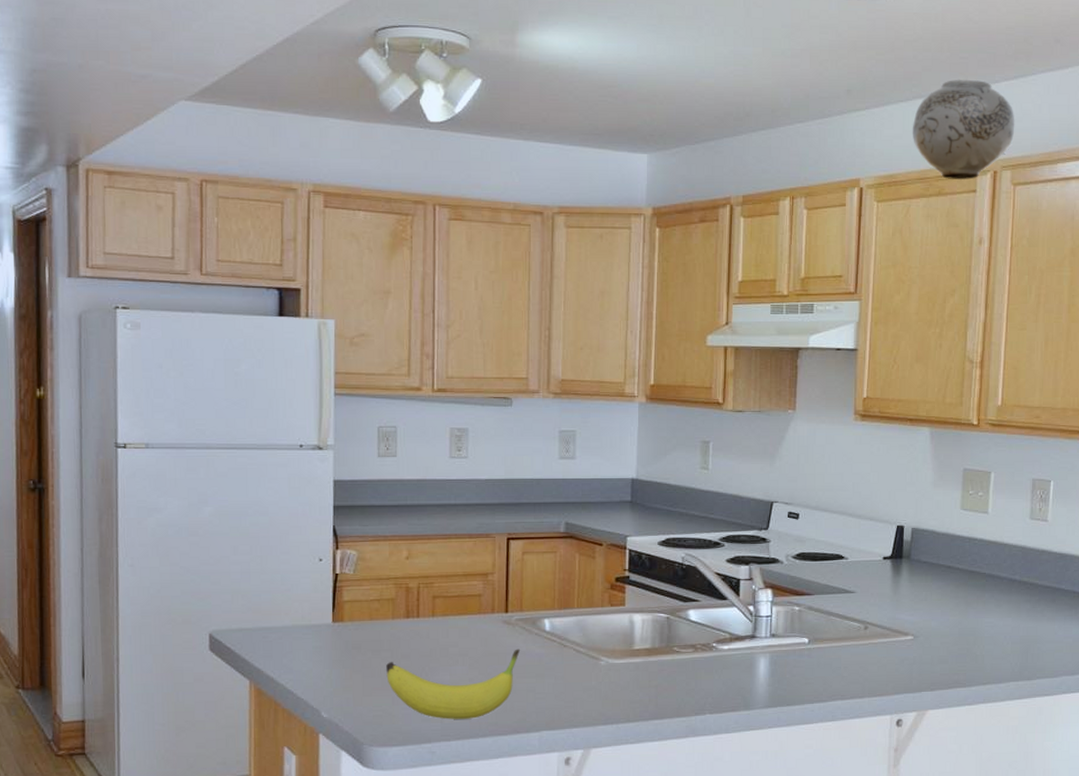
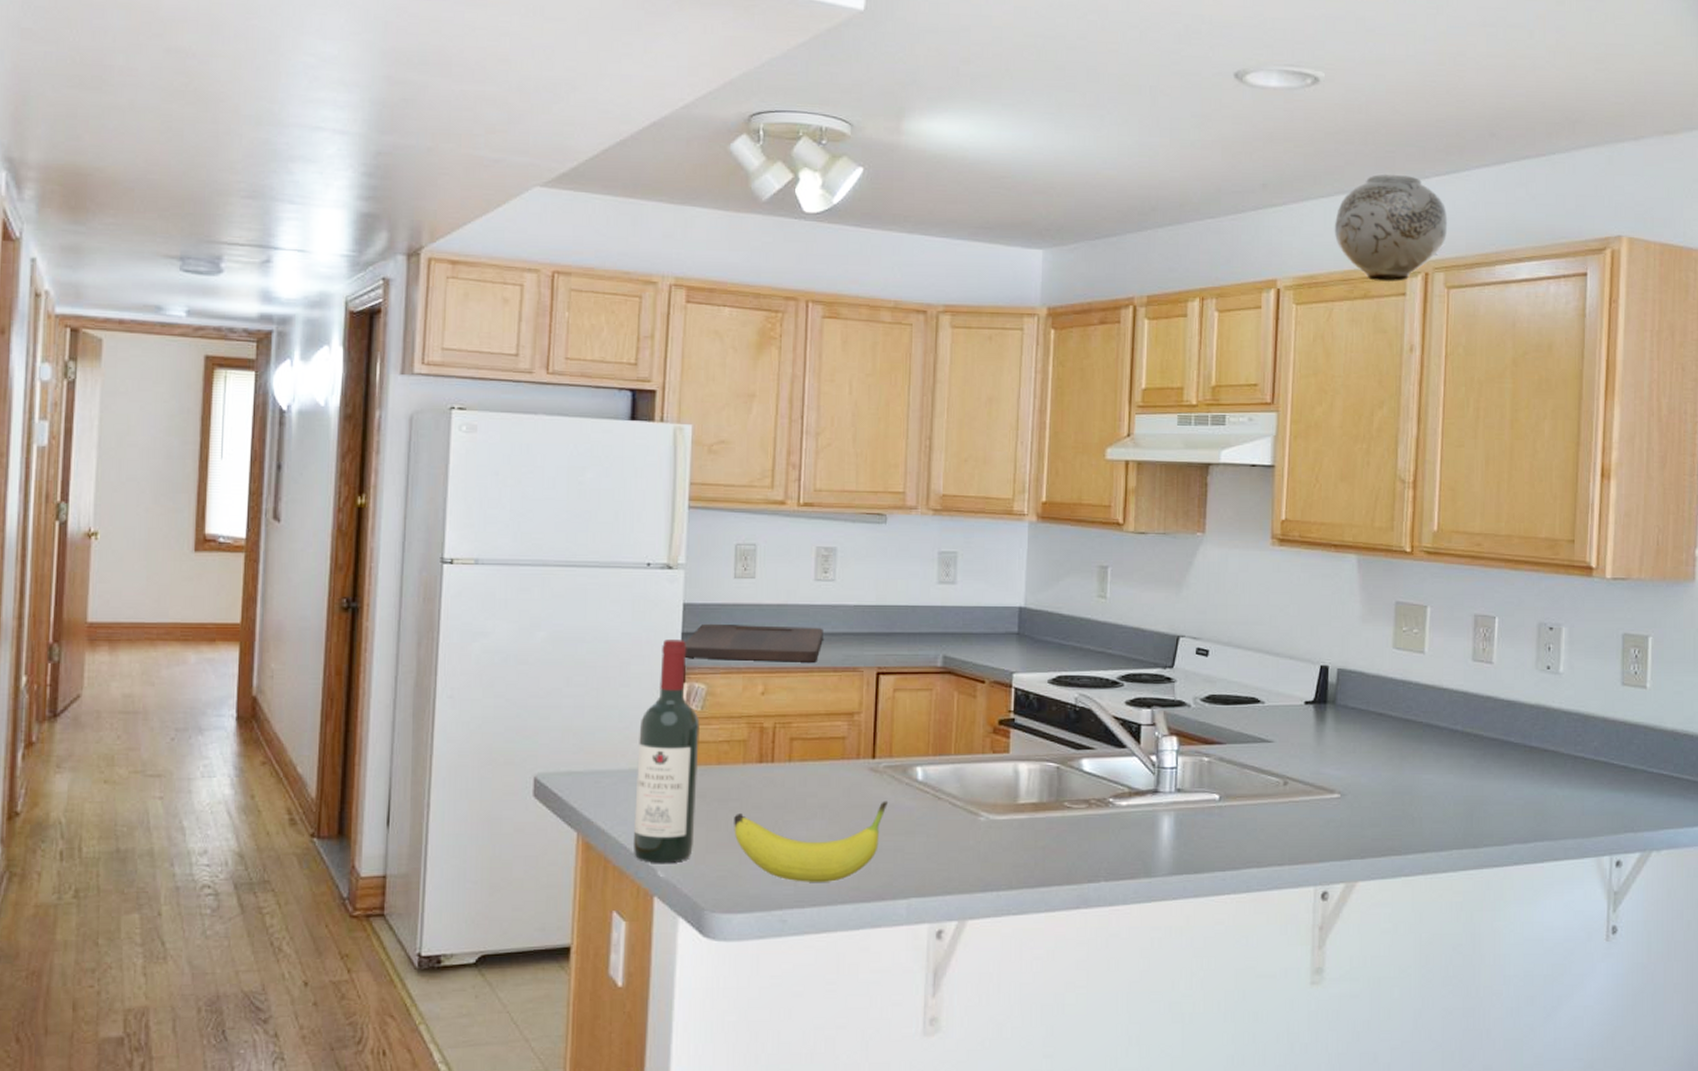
wine bottle: none [298,512,353,705] -> present [633,640,700,863]
cutting board: none [336,497,459,530] -> present [684,623,823,662]

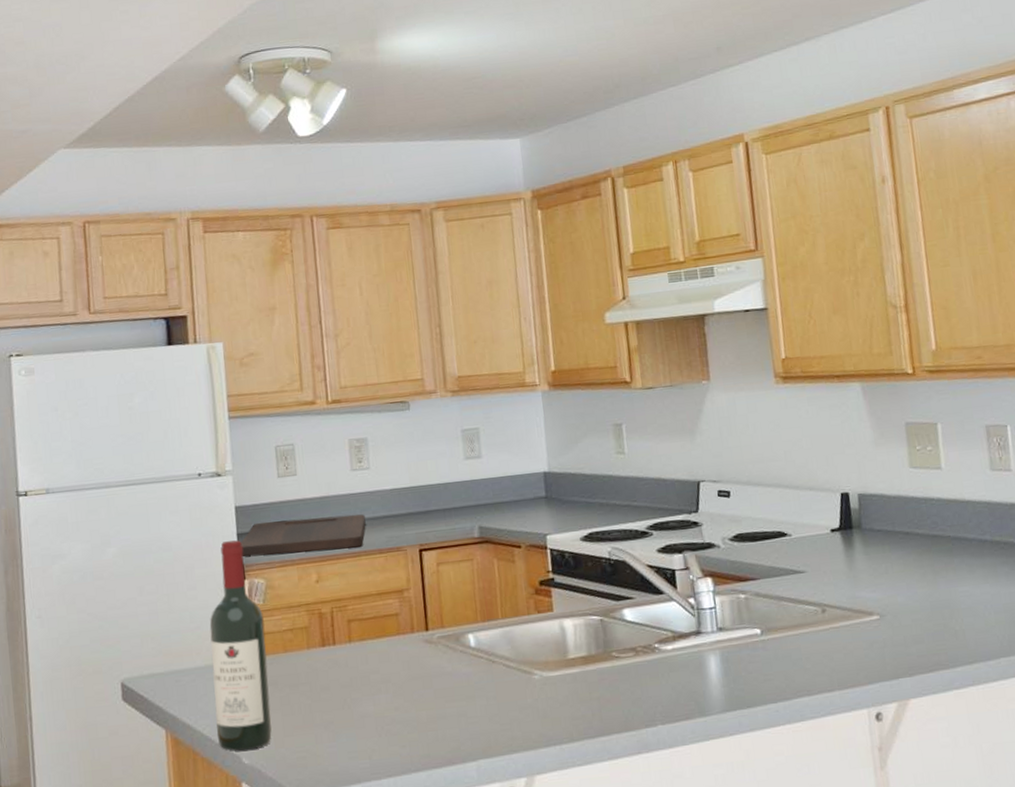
fruit: present [734,801,889,882] -> none [305,669,447,755]
vase: present [1334,175,1448,282] -> none [790,19,902,122]

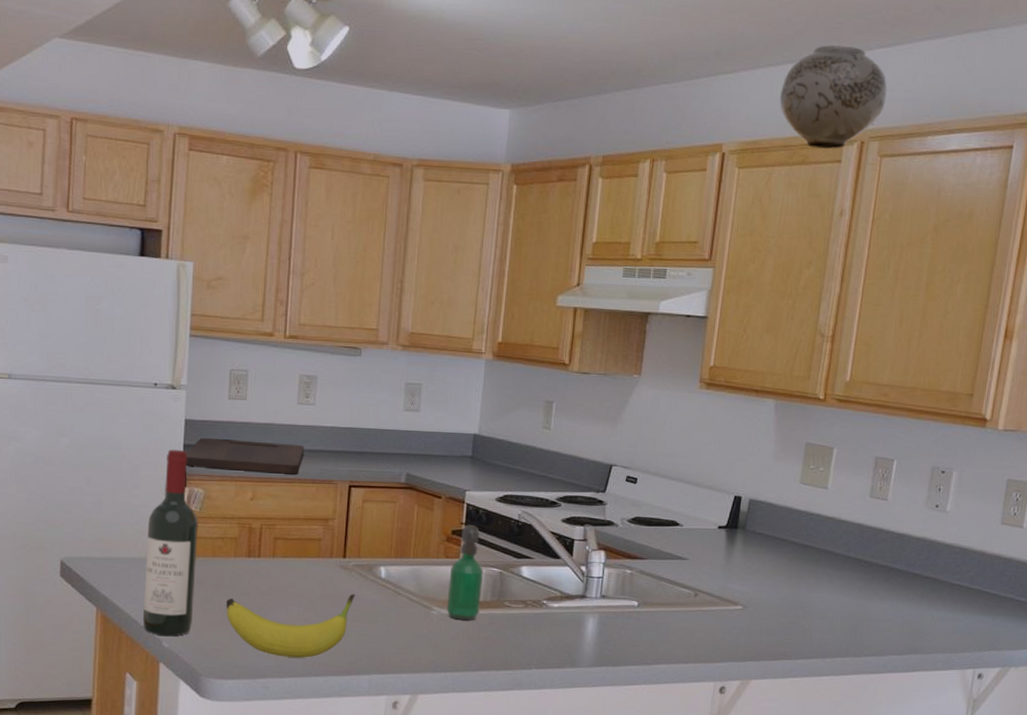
fruit: none [305,669,447,755] -> present [226,593,356,658]
soap dispenser: none [545,571,586,681] -> present [446,524,484,621]
vase: none [790,19,902,122] -> present [779,45,888,149]

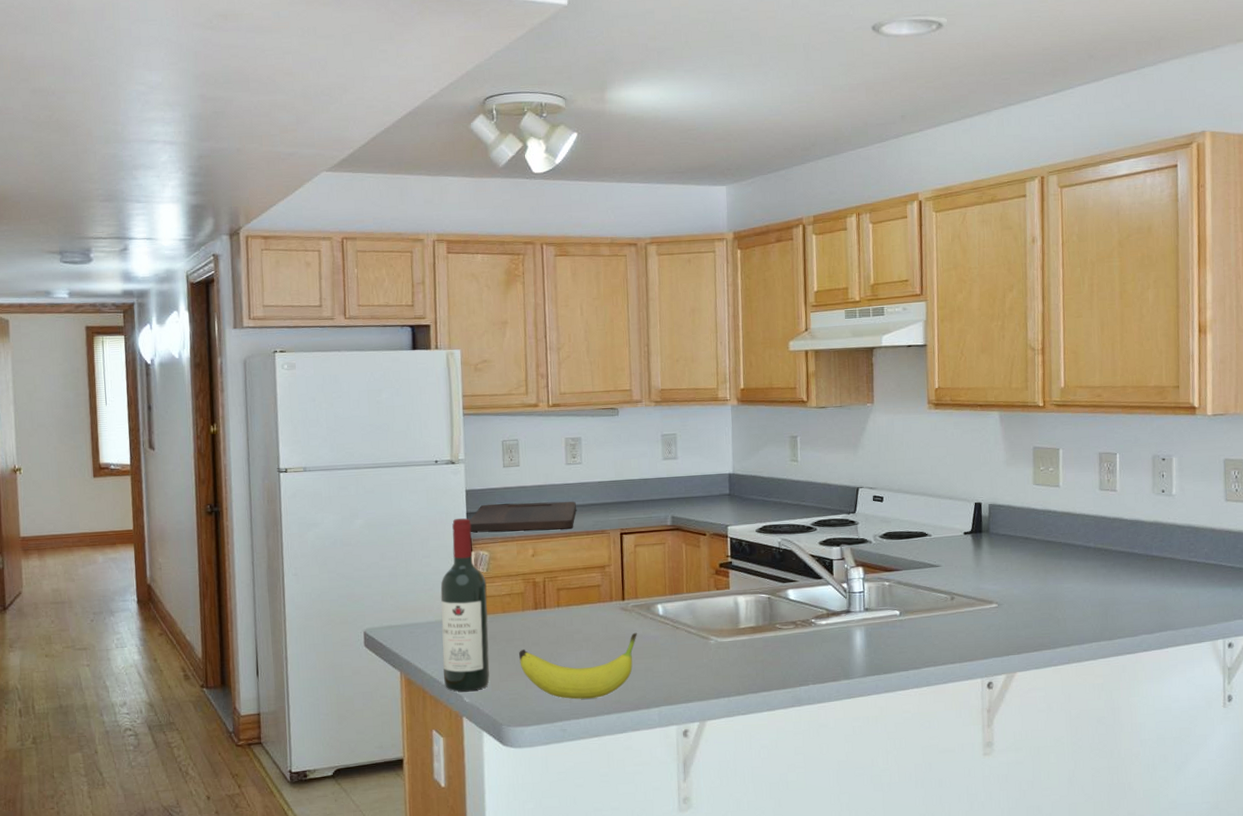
soap dispenser: present [446,524,484,621] -> none [722,556,754,647]
vase: present [779,45,888,149] -> none [962,97,1058,187]

